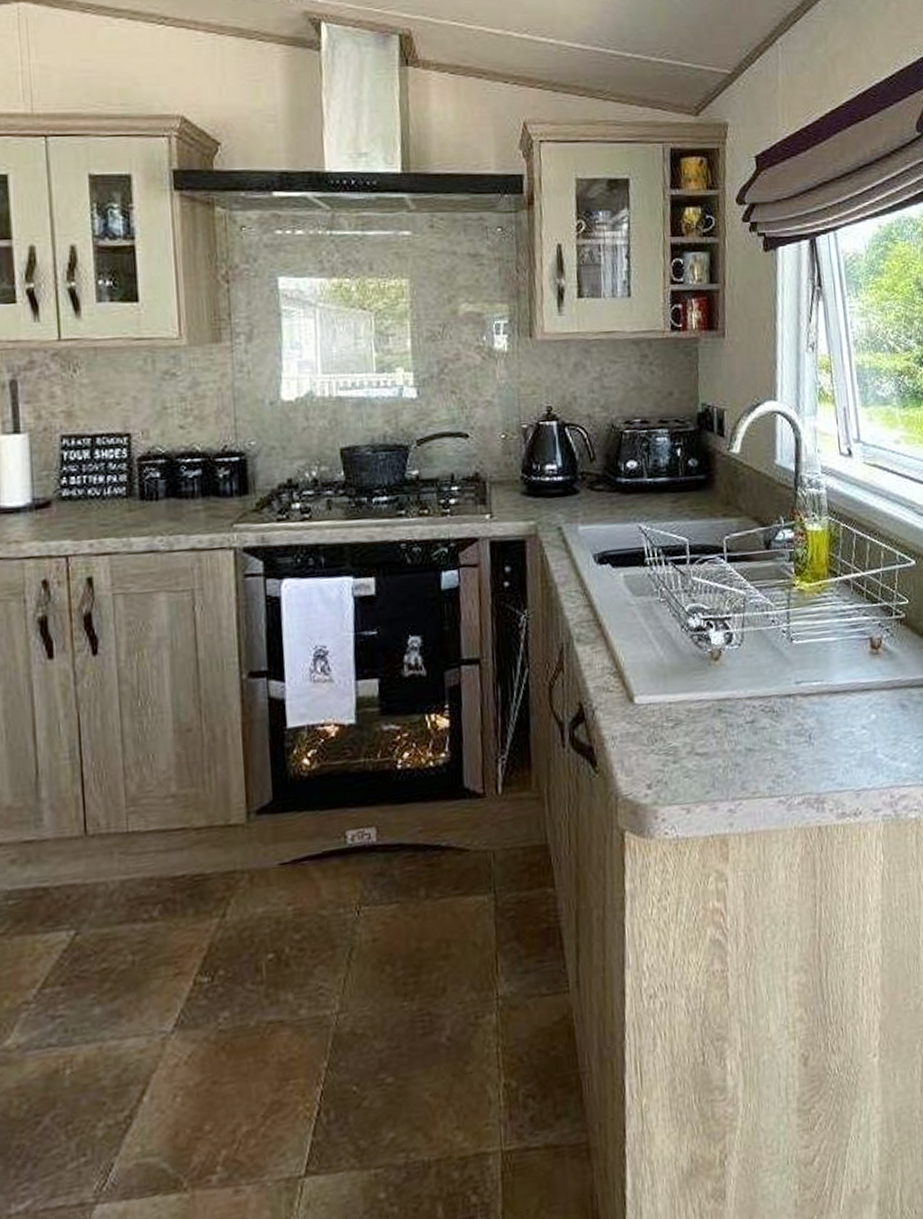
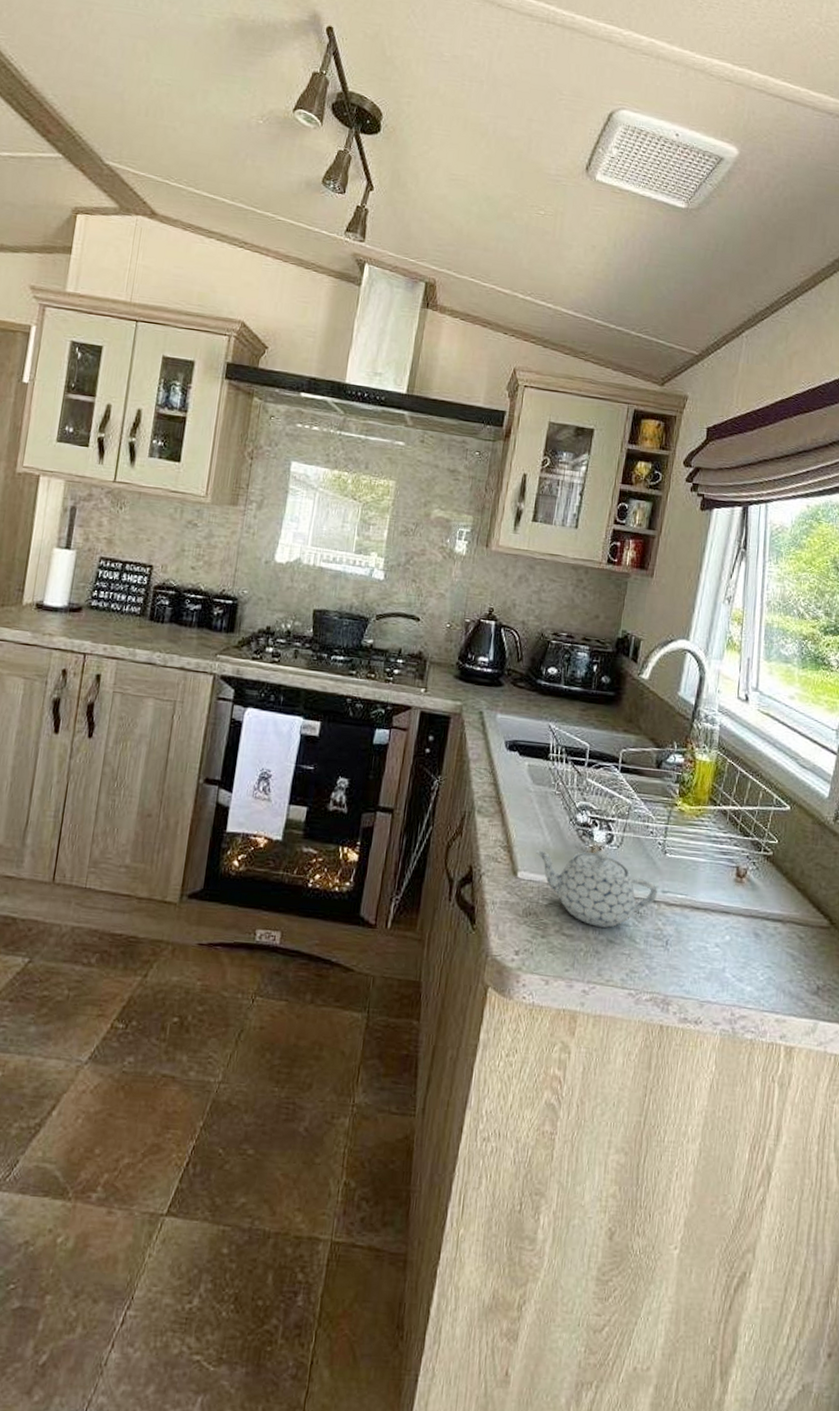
teapot: none [648,653,791,738] -> present [534,850,658,928]

